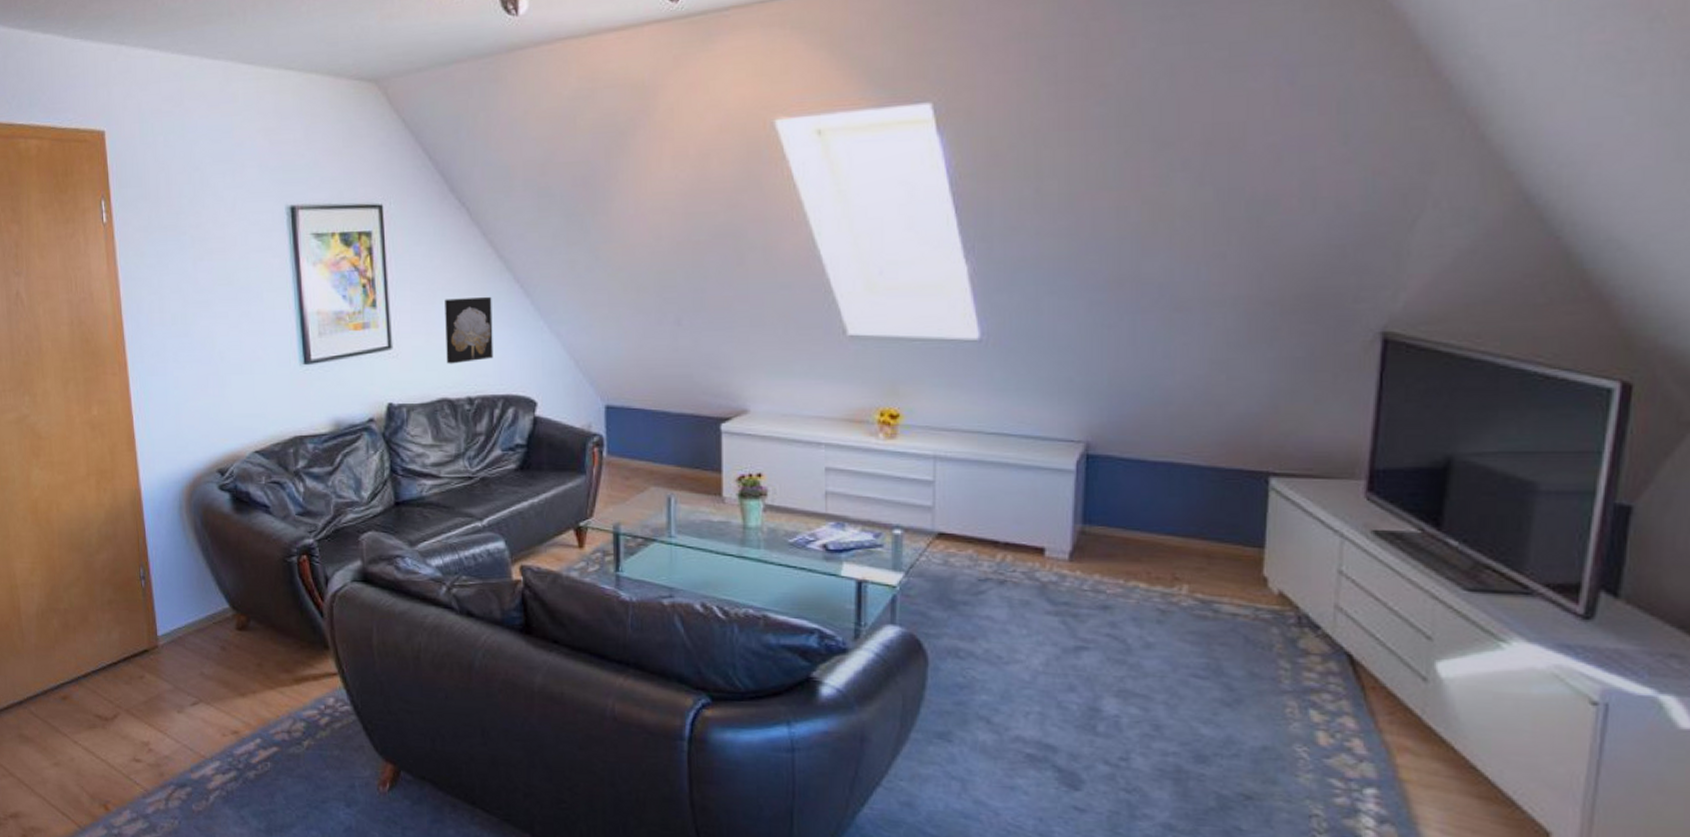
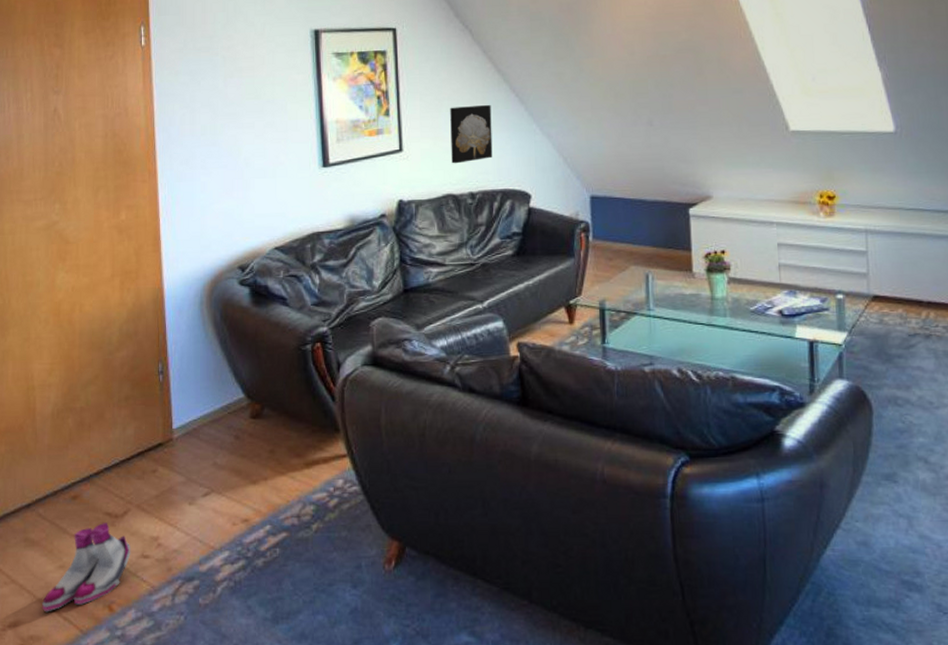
boots: none [40,725,123,806] -> present [42,523,131,613]

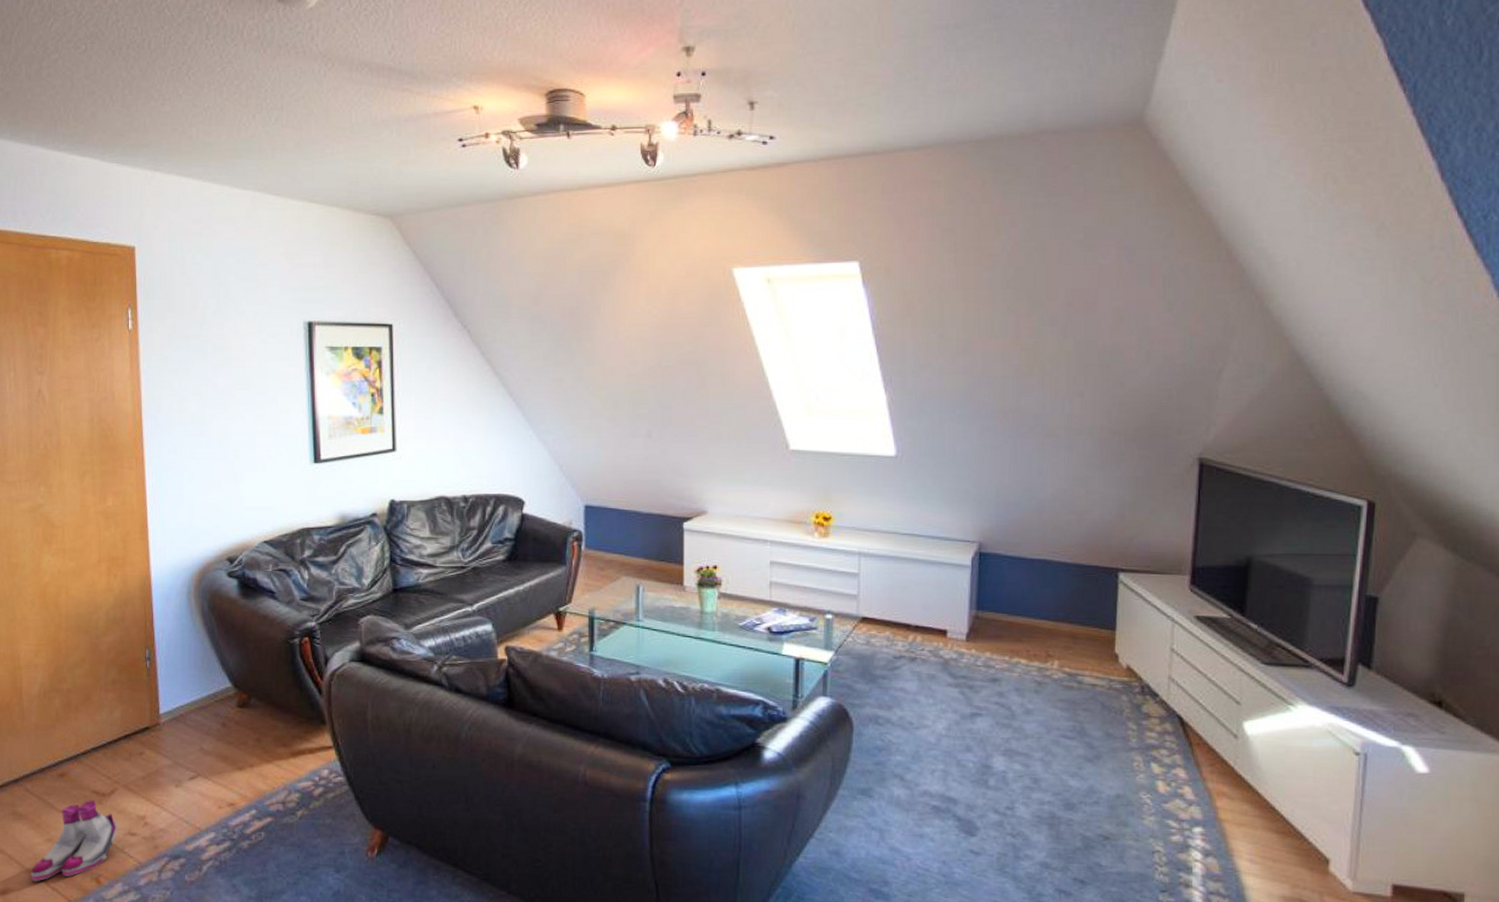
wall art: present [450,104,493,164] -> none [445,407,488,466]

